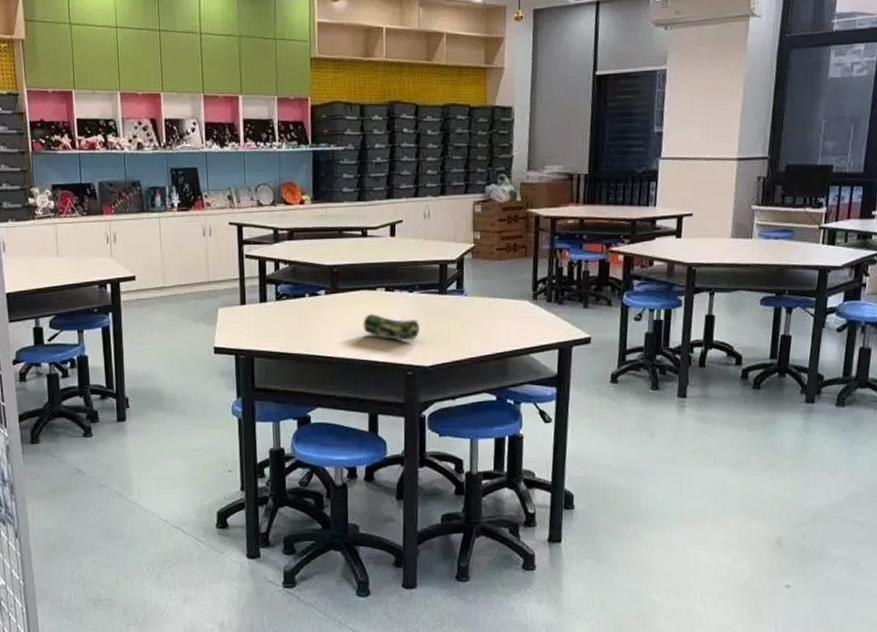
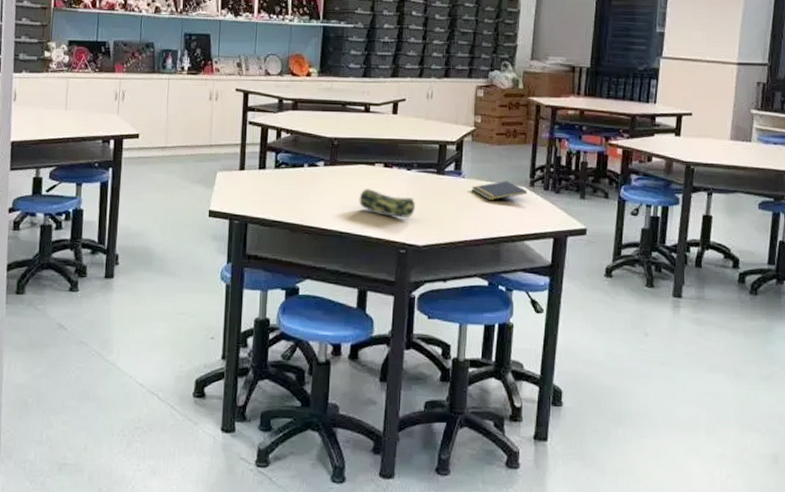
notepad: none [475,296,530,316] -> present [472,181,527,200]

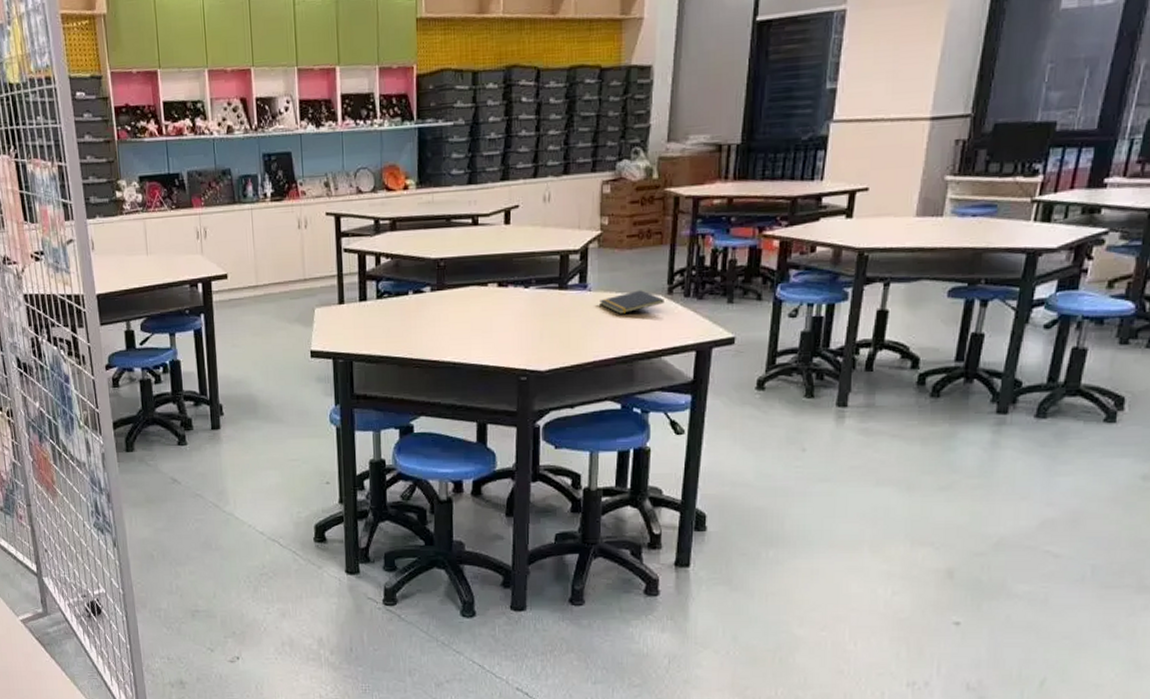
pencil case: present [359,188,416,219] -> none [472,312,537,343]

